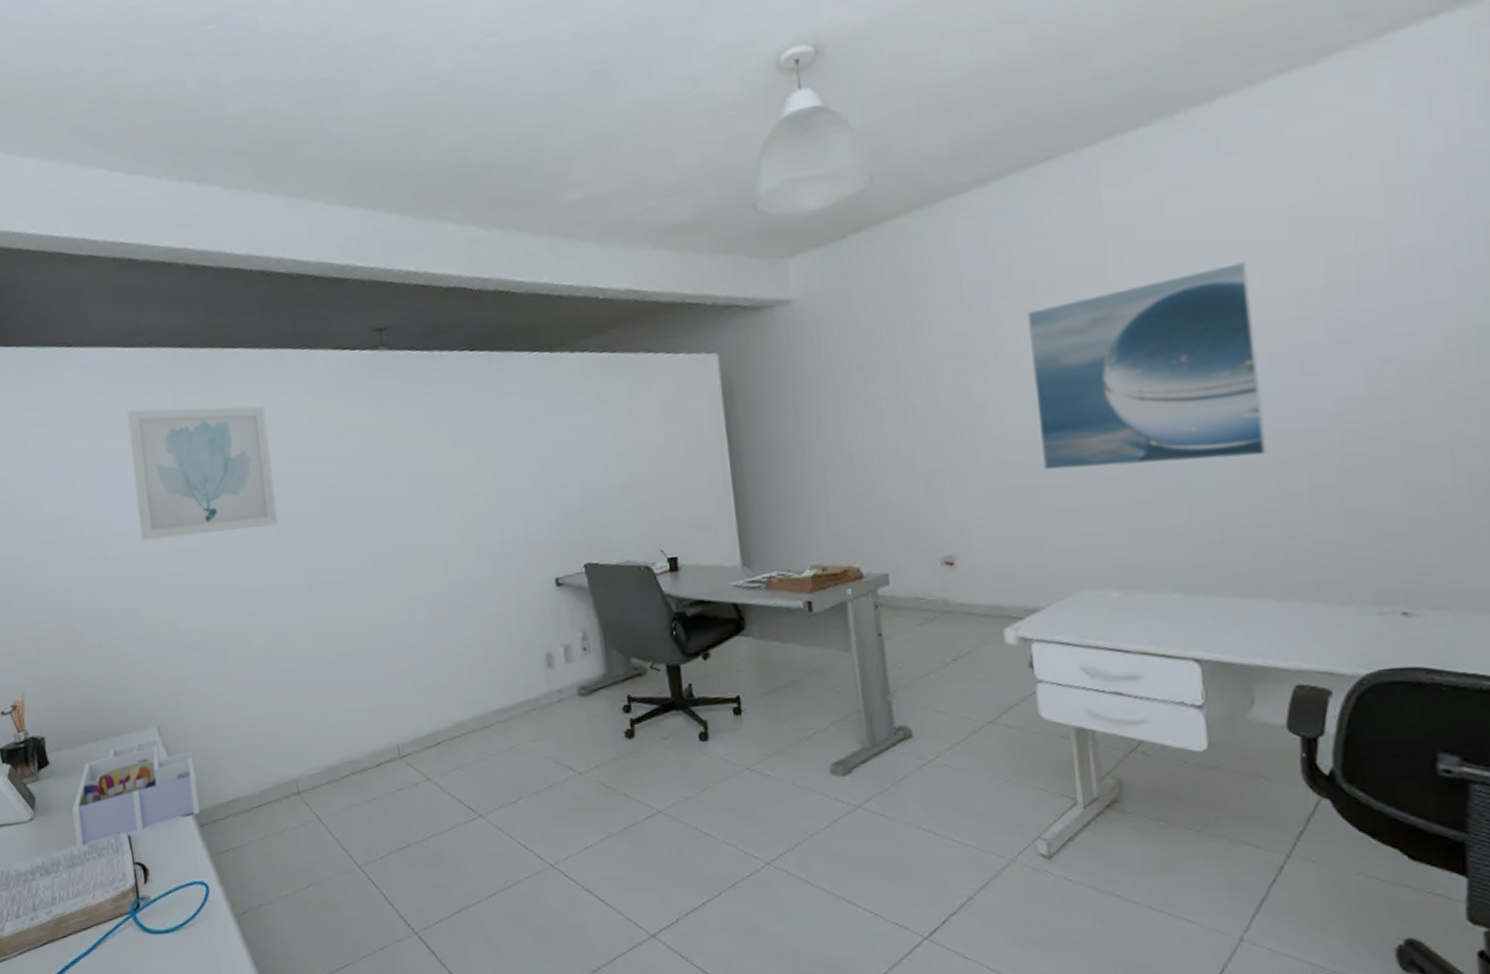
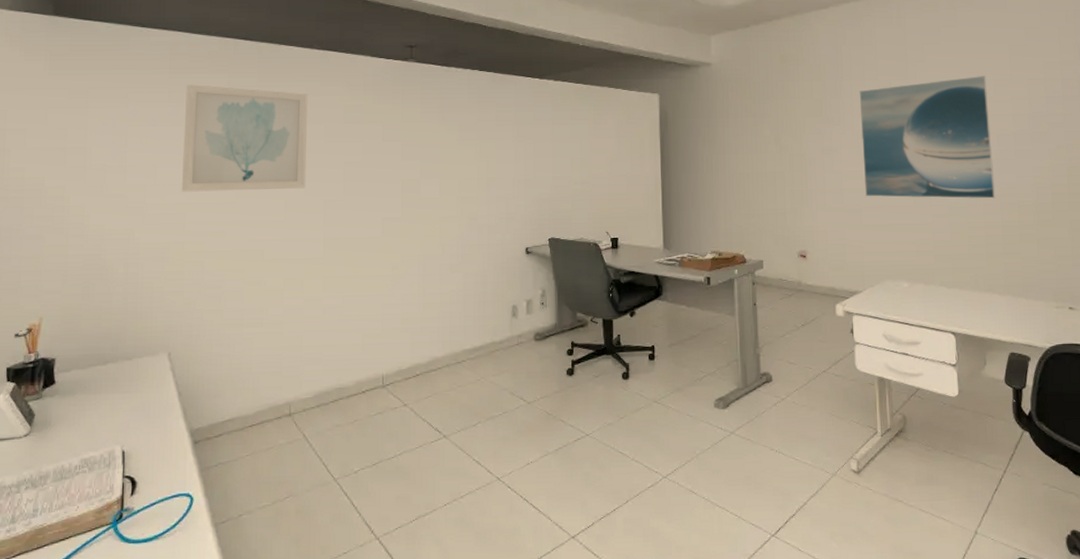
desk organizer: present [72,738,200,847] -> none [69,363,198,462]

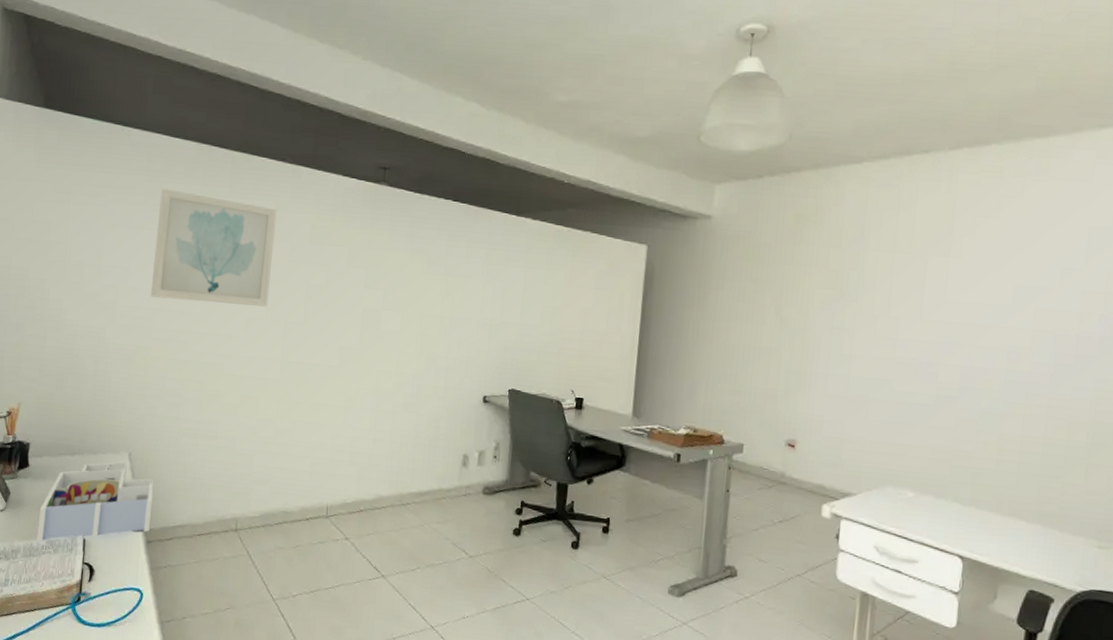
desk organizer: none [69,363,198,462] -> present [37,461,154,541]
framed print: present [859,76,996,199] -> none [876,261,1052,410]

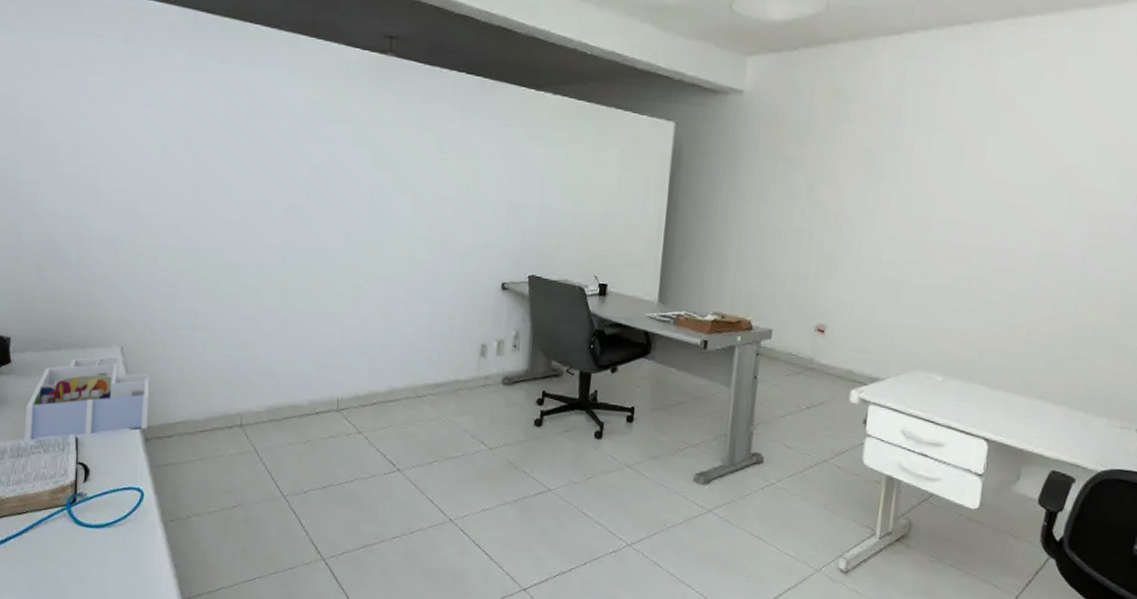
wall art: present [150,189,277,307] -> none [136,59,273,189]

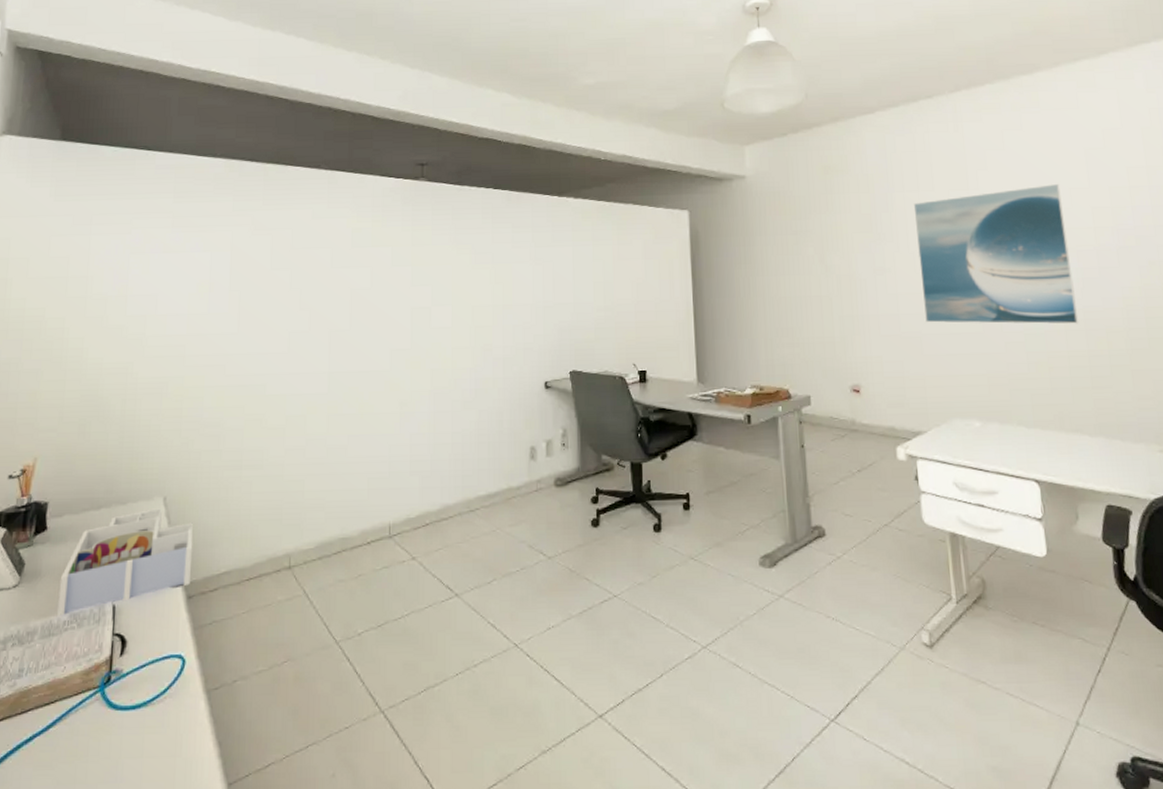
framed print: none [908,139,1091,292] -> present [913,184,1079,324]

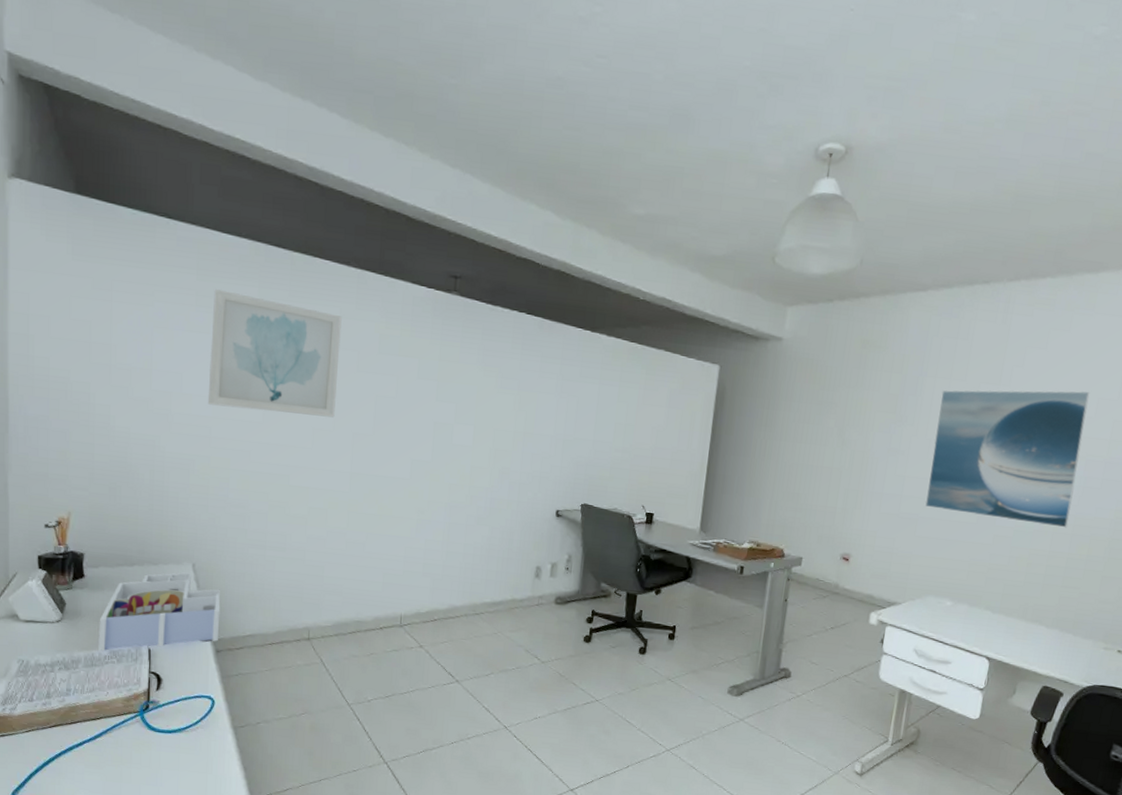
wall art: none [182,209,314,323] -> present [207,289,342,418]

